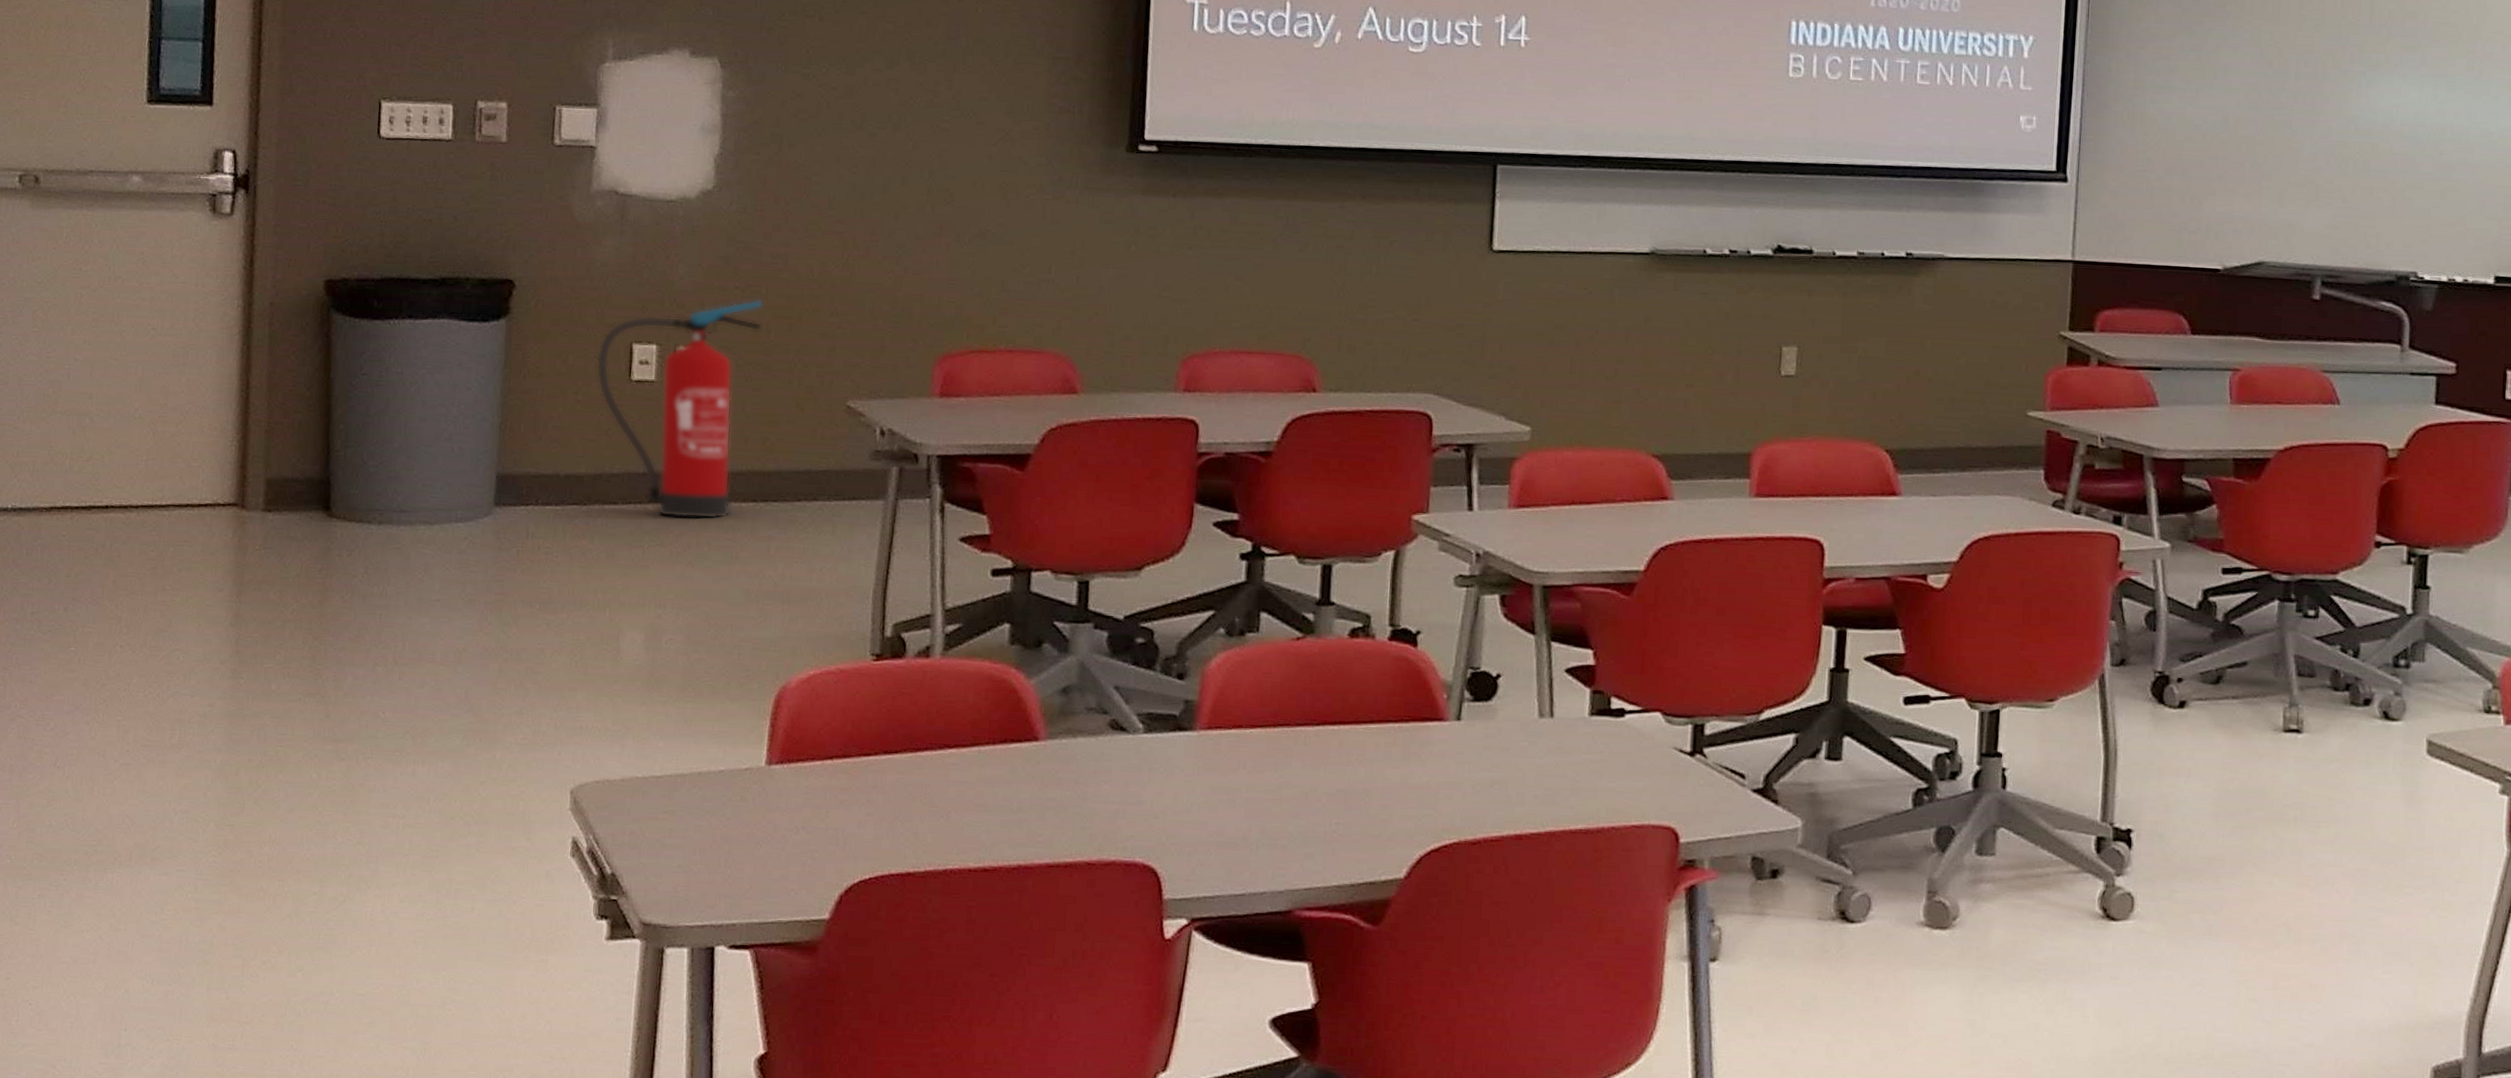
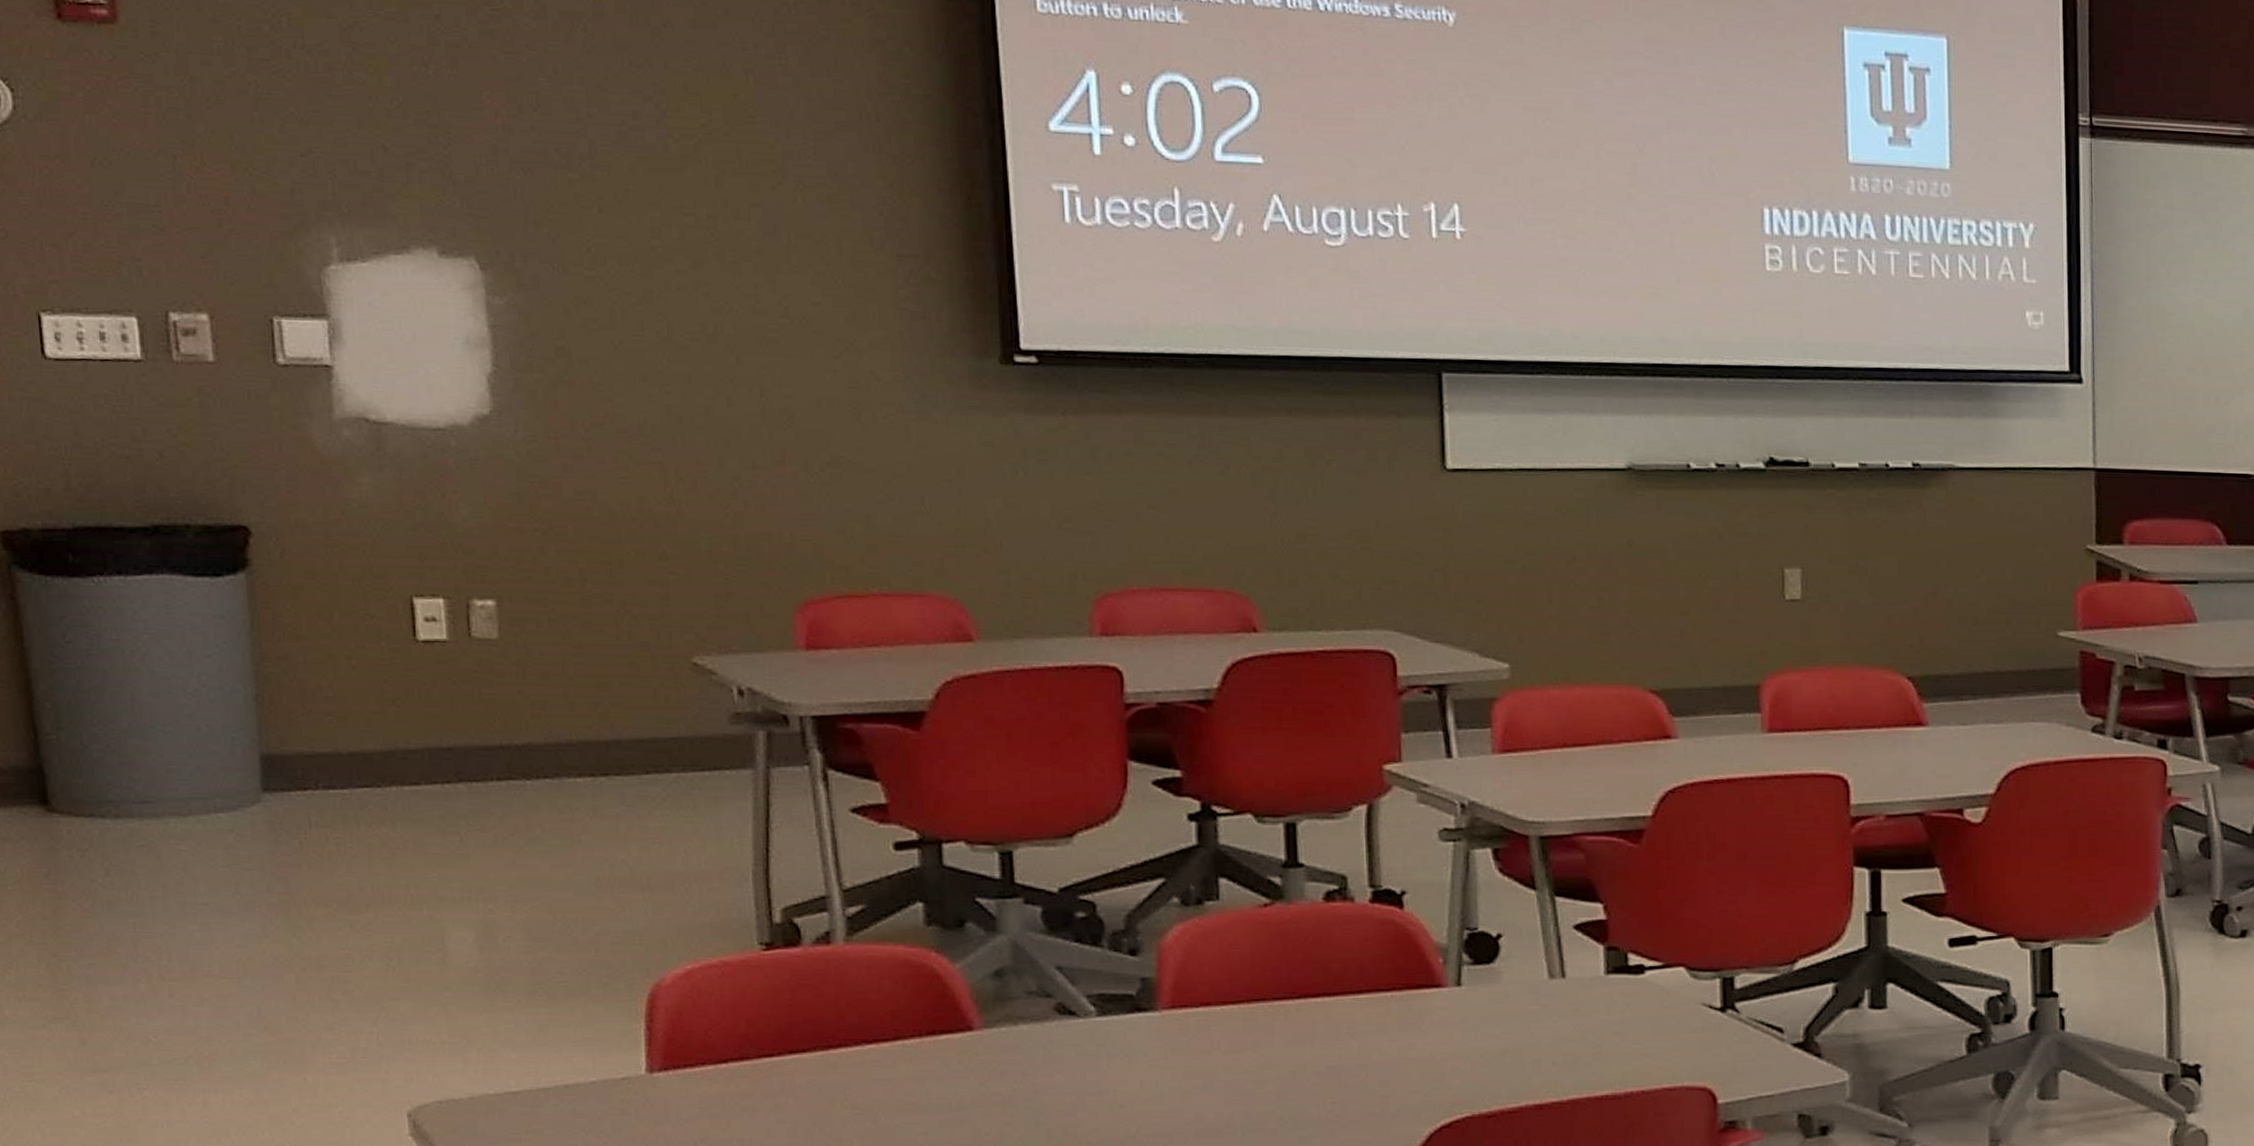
fire extinguisher: present [596,299,764,520] -> none [368,542,576,798]

